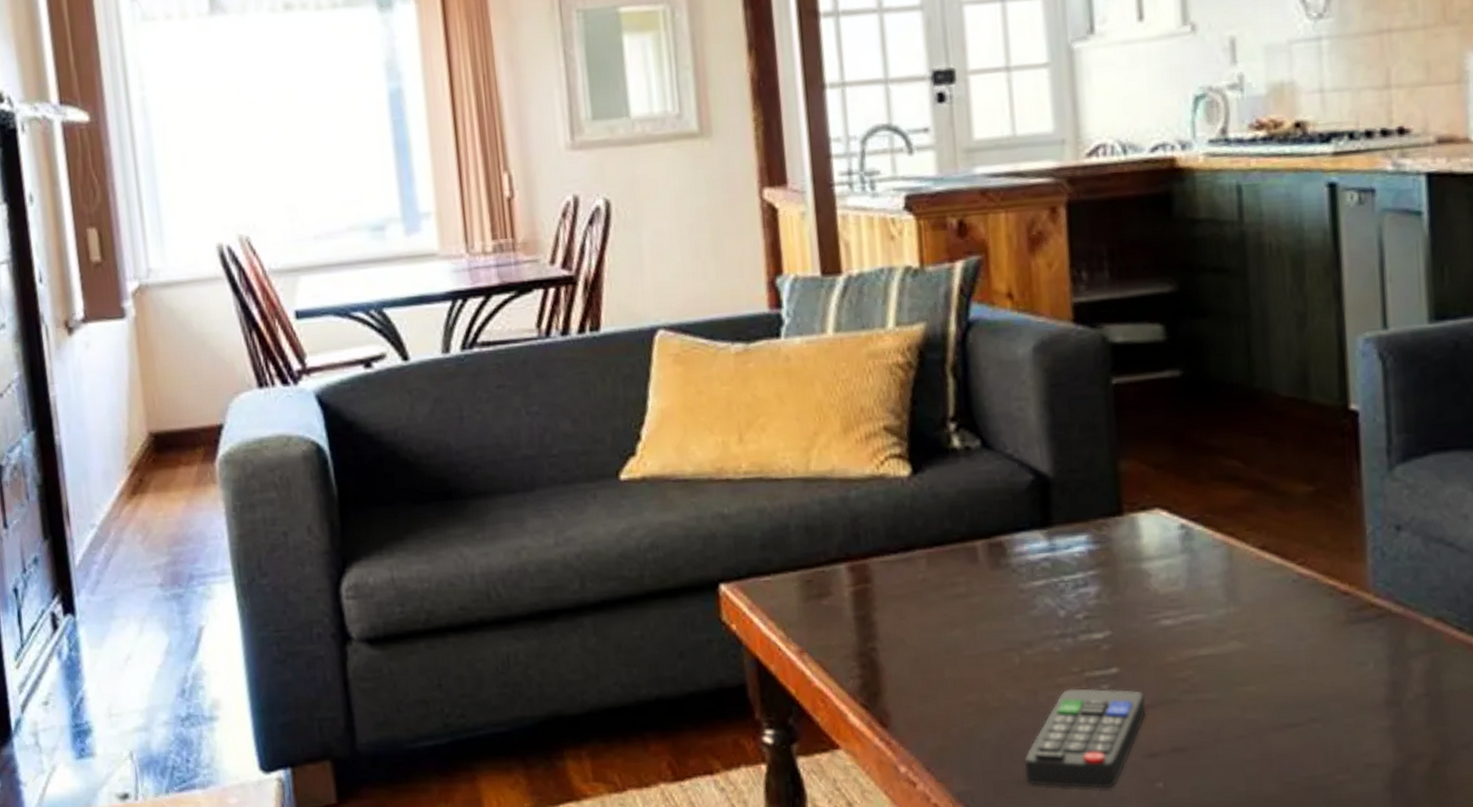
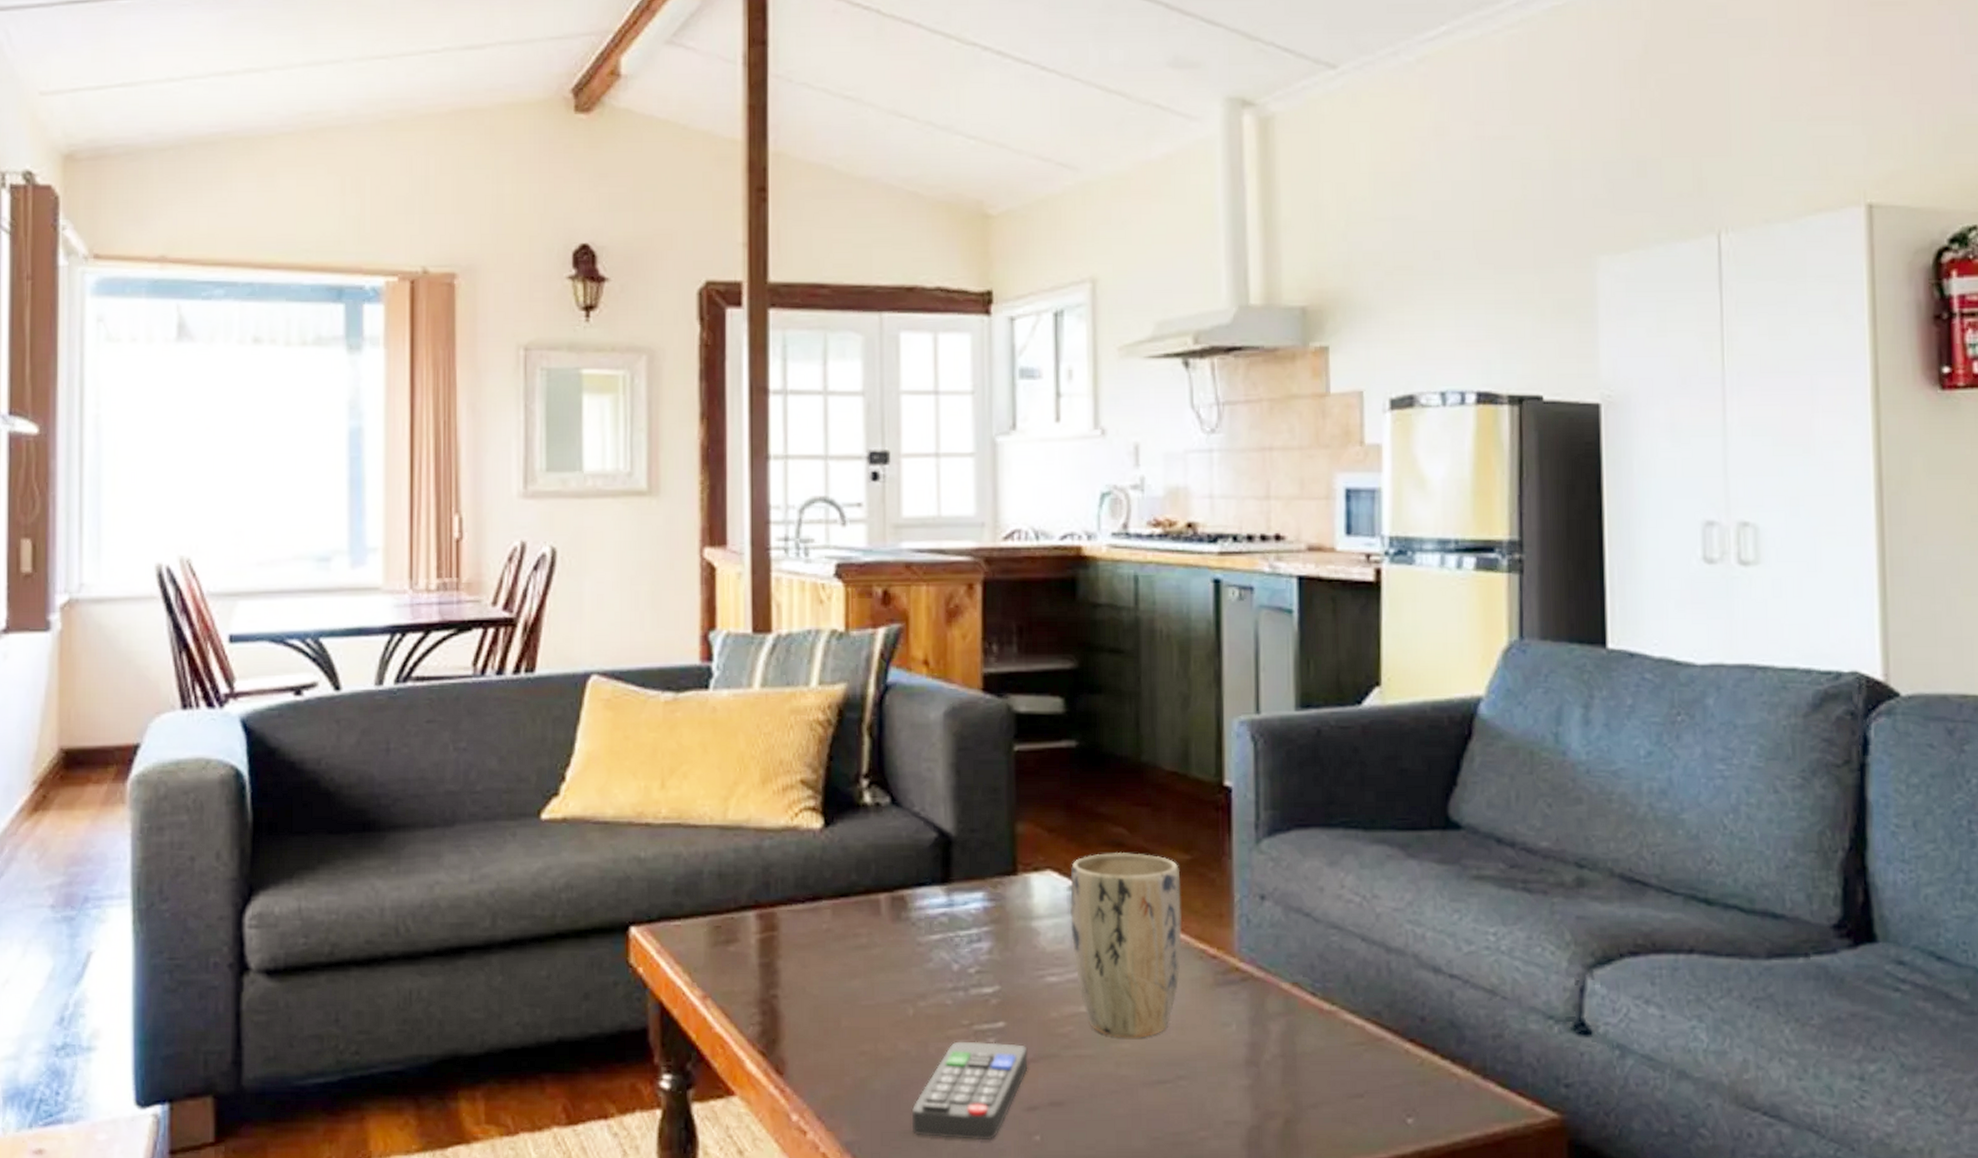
plant pot: none [1181,486,1310,681] -> present [1070,853,1182,1038]

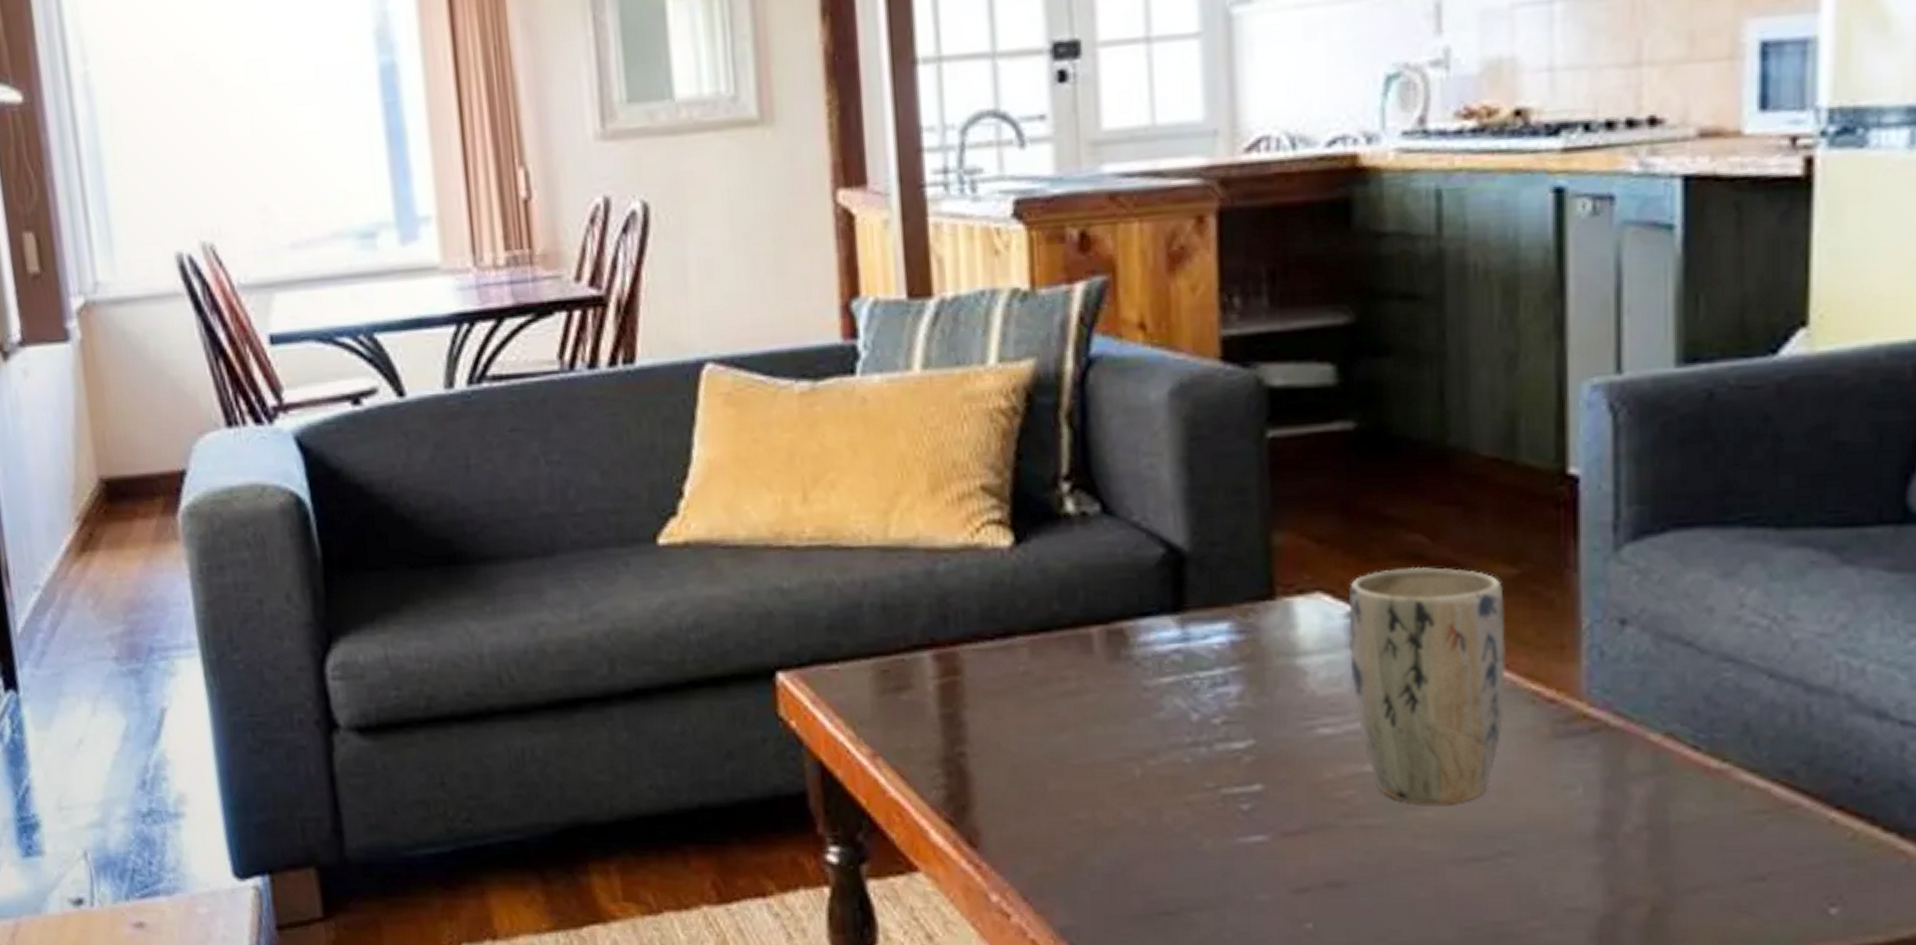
remote control: present [912,1041,1028,1141] -> none [1144,808,1295,928]

